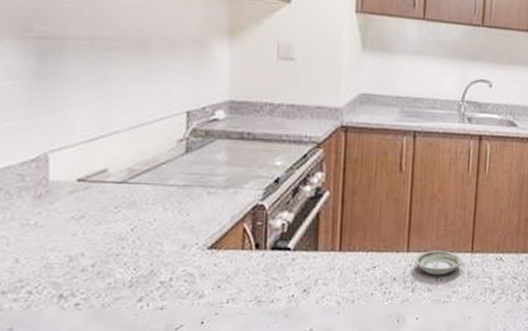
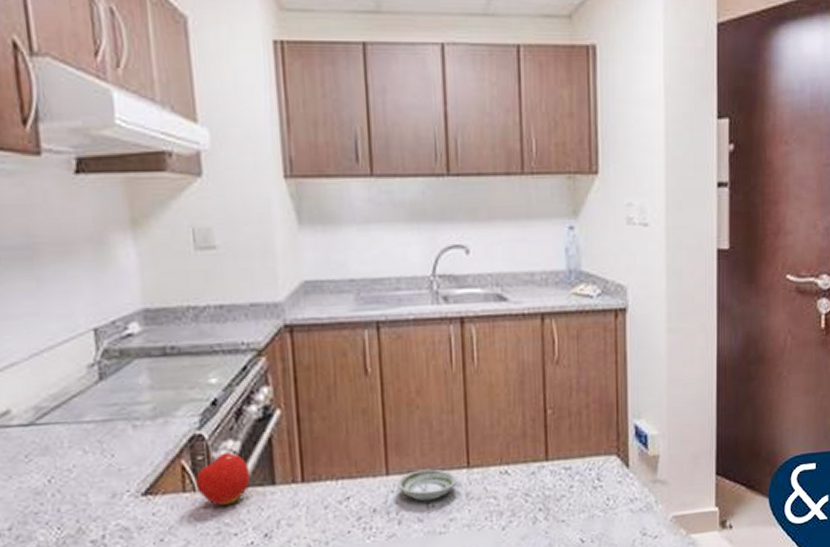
fruit: none [254,220,299,263] -> present [196,452,251,505]

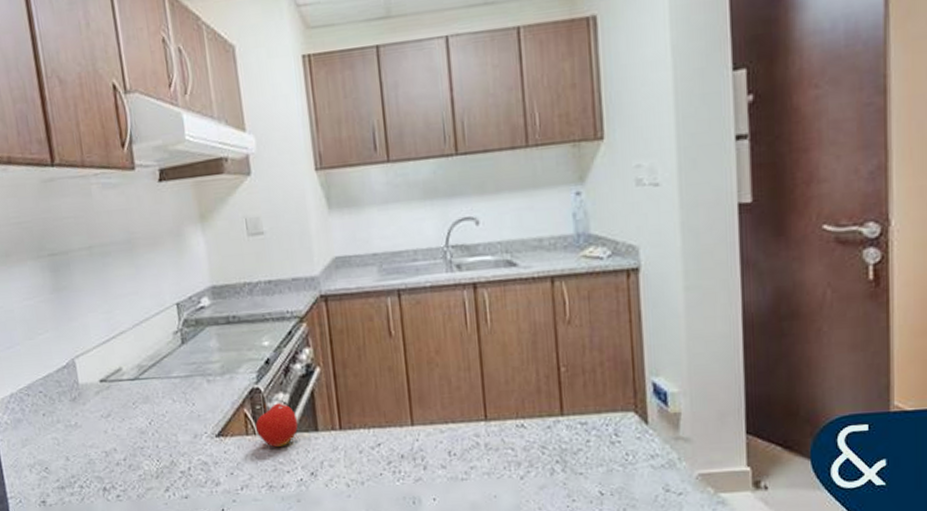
saucer: present [396,469,458,502] -> none [420,421,477,450]

